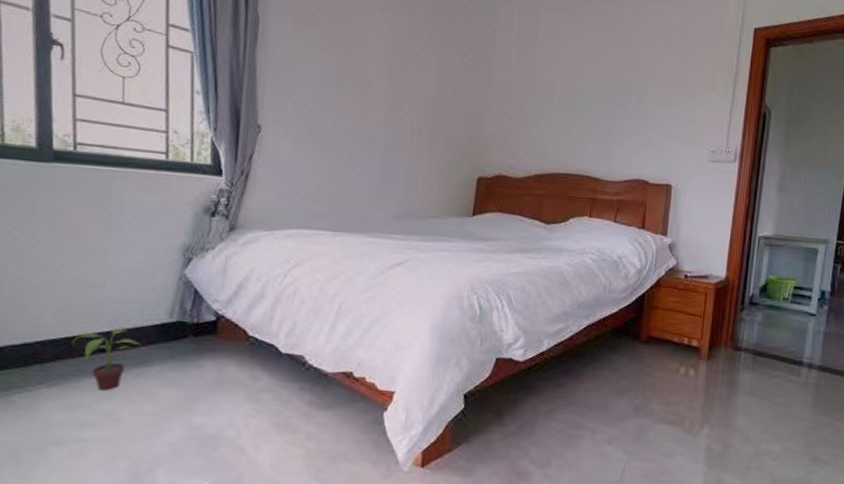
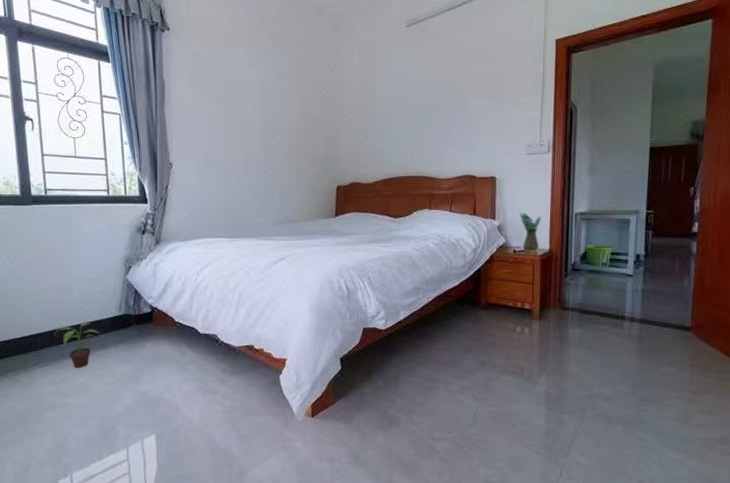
vase: none [694,229,720,283] -> present [519,211,542,255]

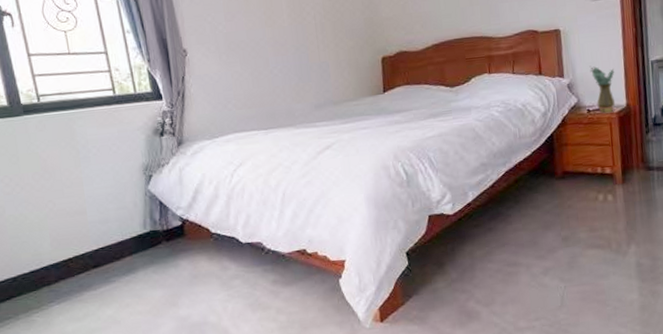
potted plant: present [54,321,101,368] -> none [69,244,125,300]

